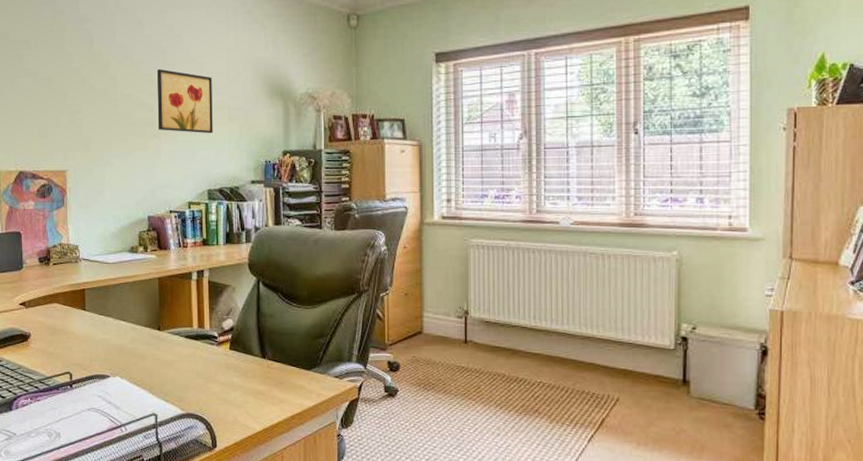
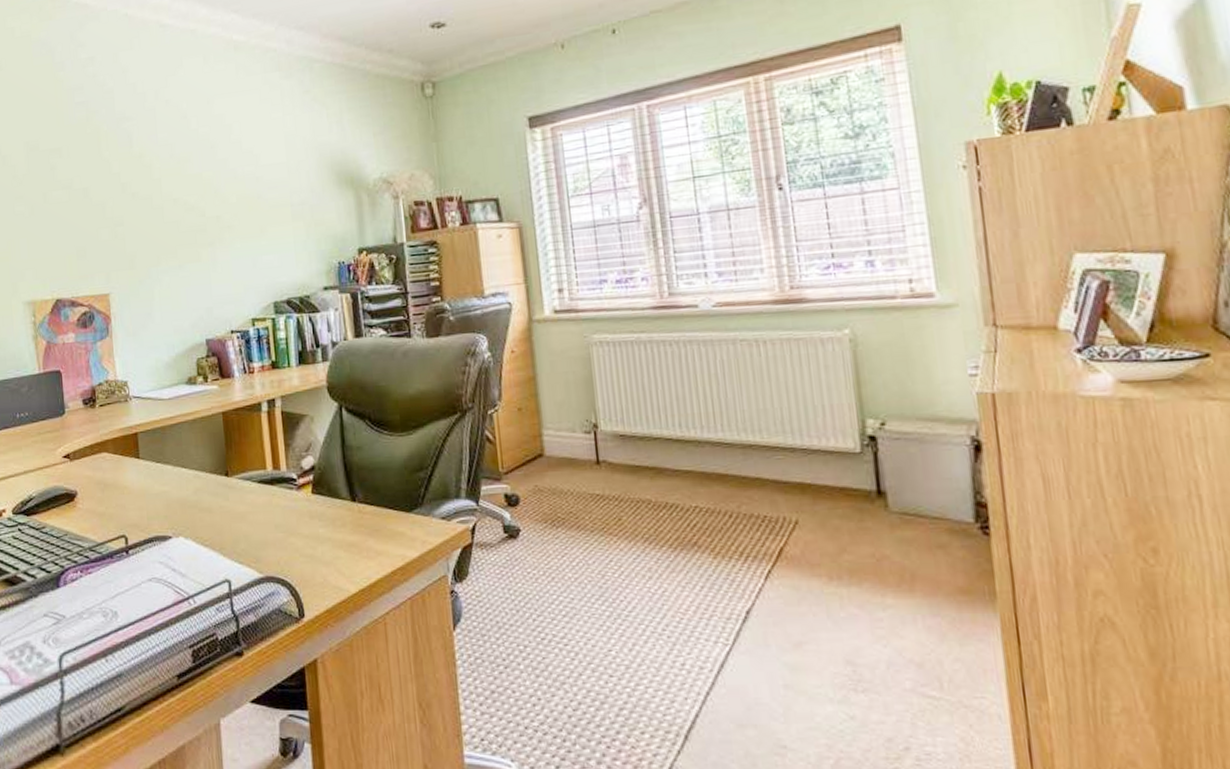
wall art: present [157,69,213,134] -> none [207,166,275,238]

